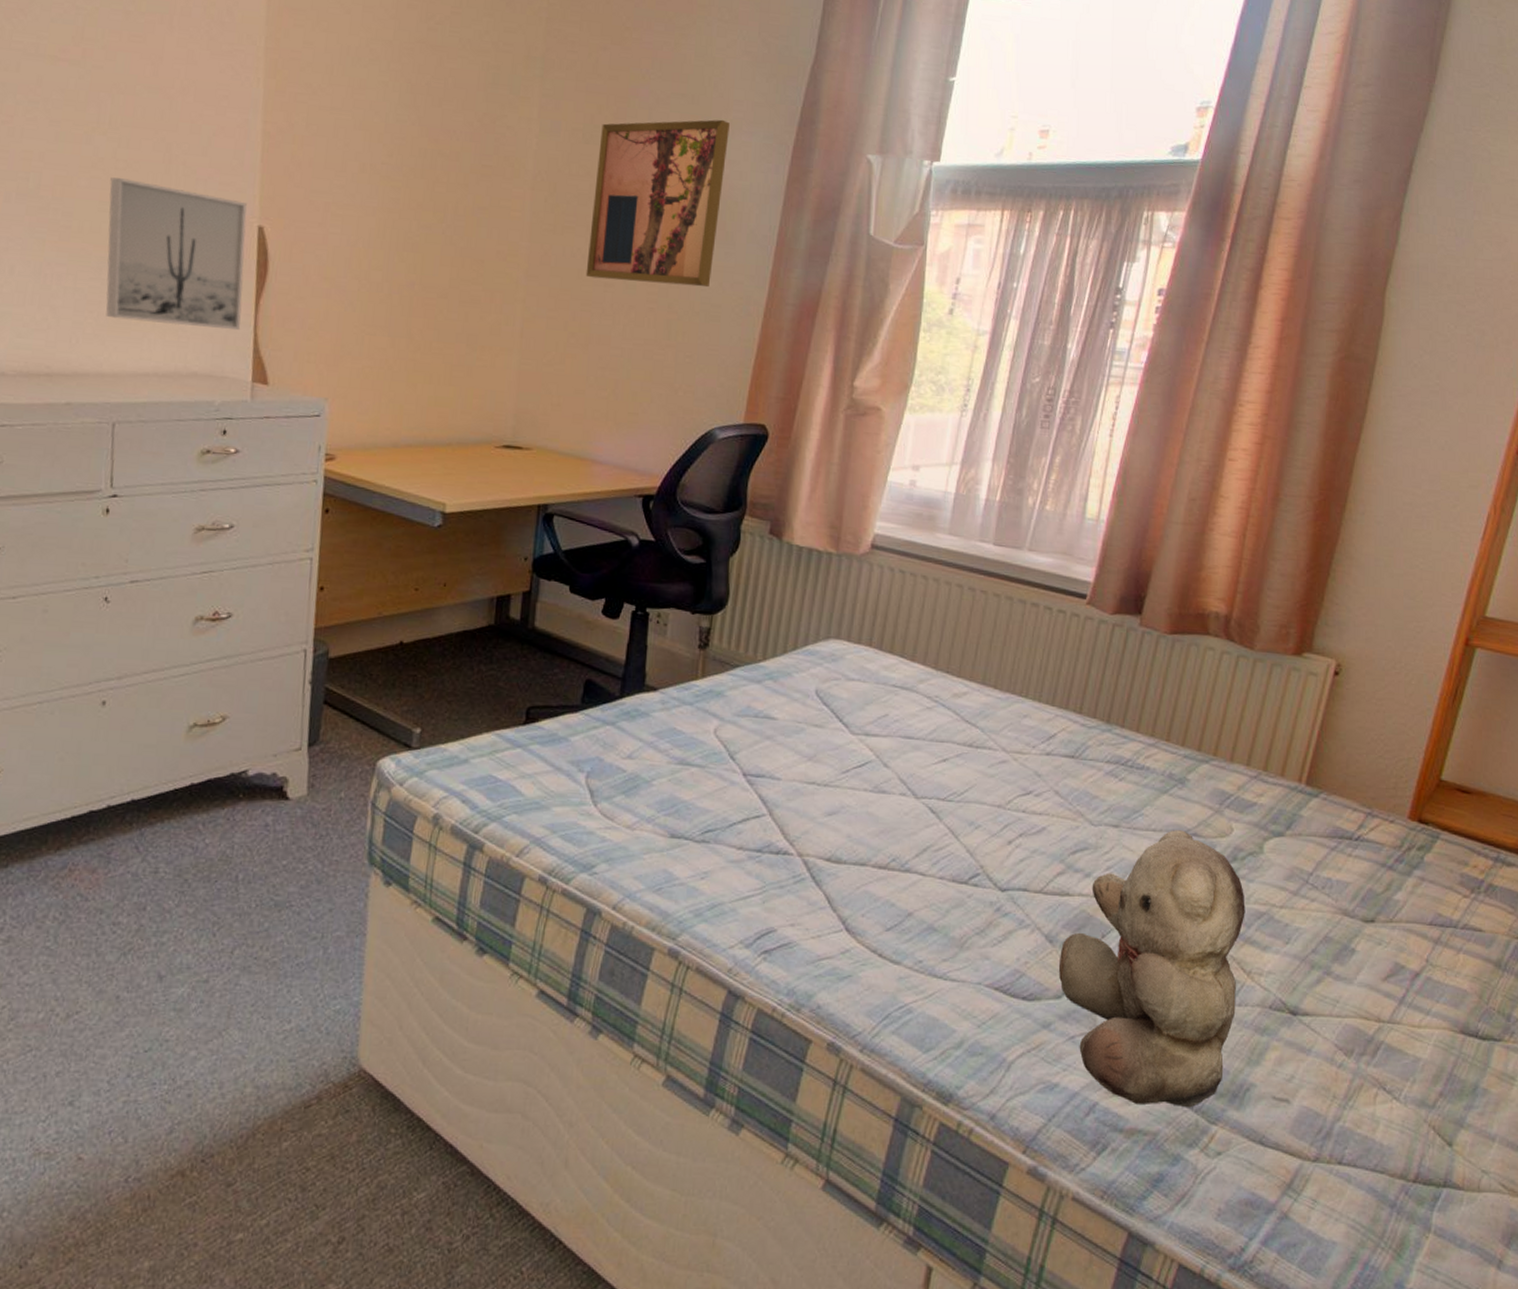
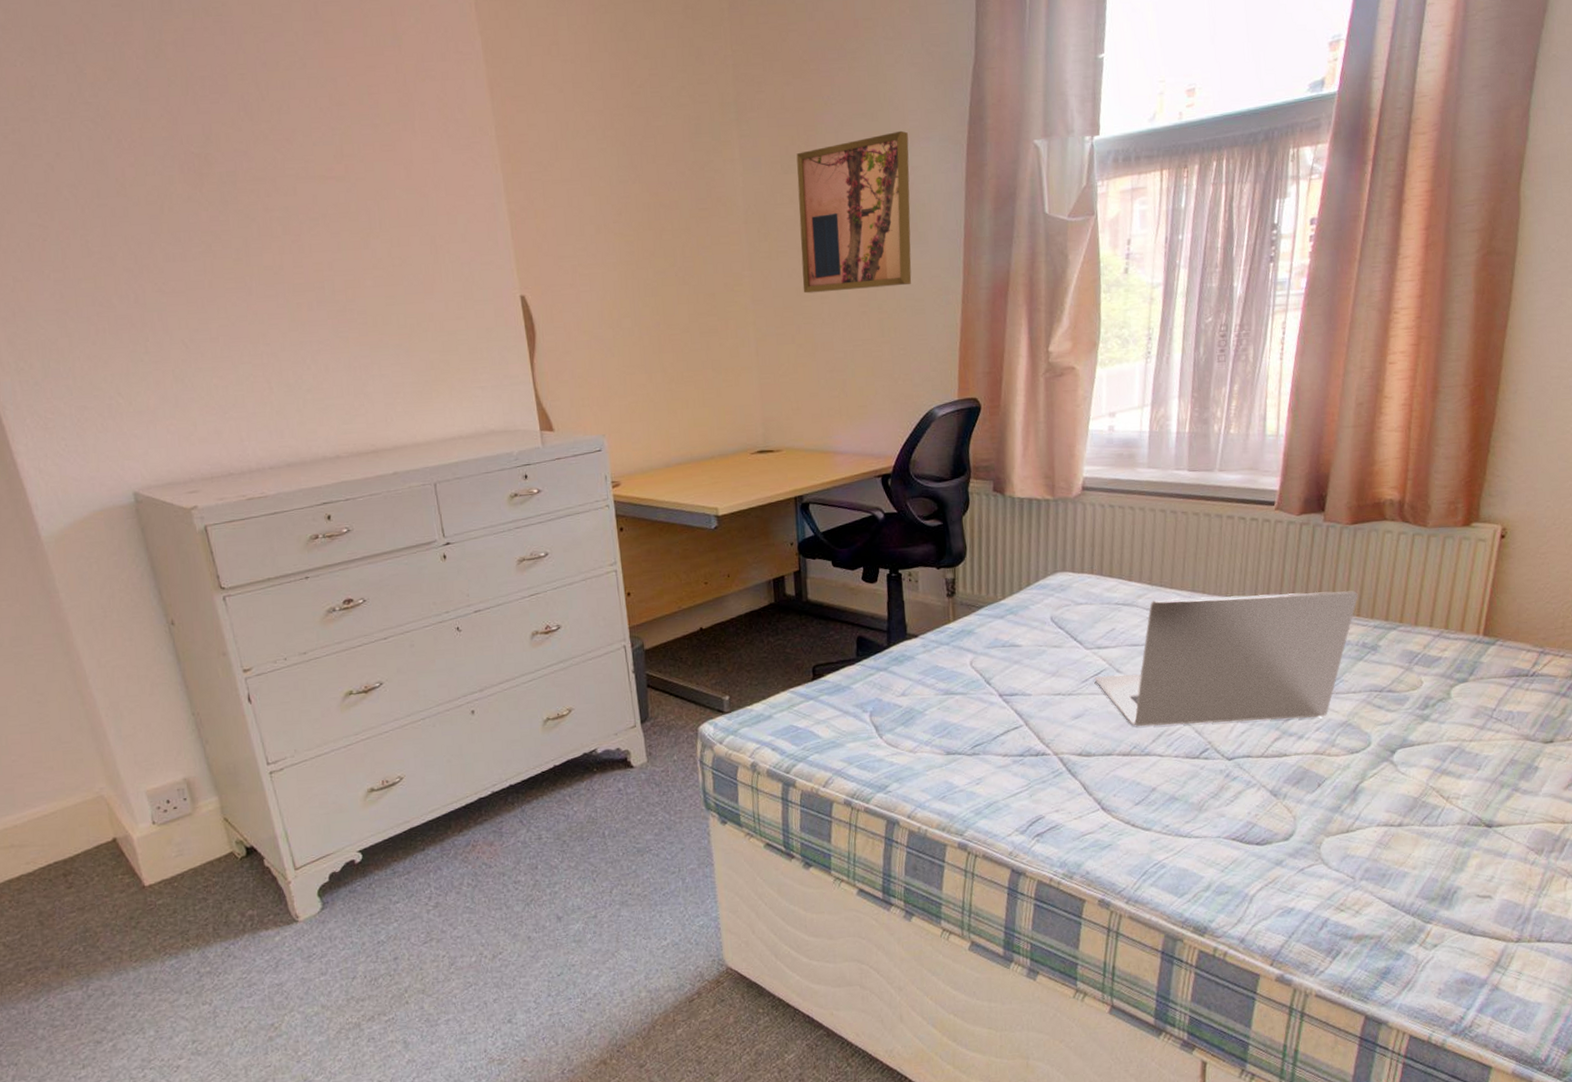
wall art: present [106,177,247,331] -> none [390,273,523,395]
laptop: none [856,687,1170,855] -> present [1094,590,1358,727]
teddy bear: present [1059,830,1245,1108] -> none [1284,689,1440,916]

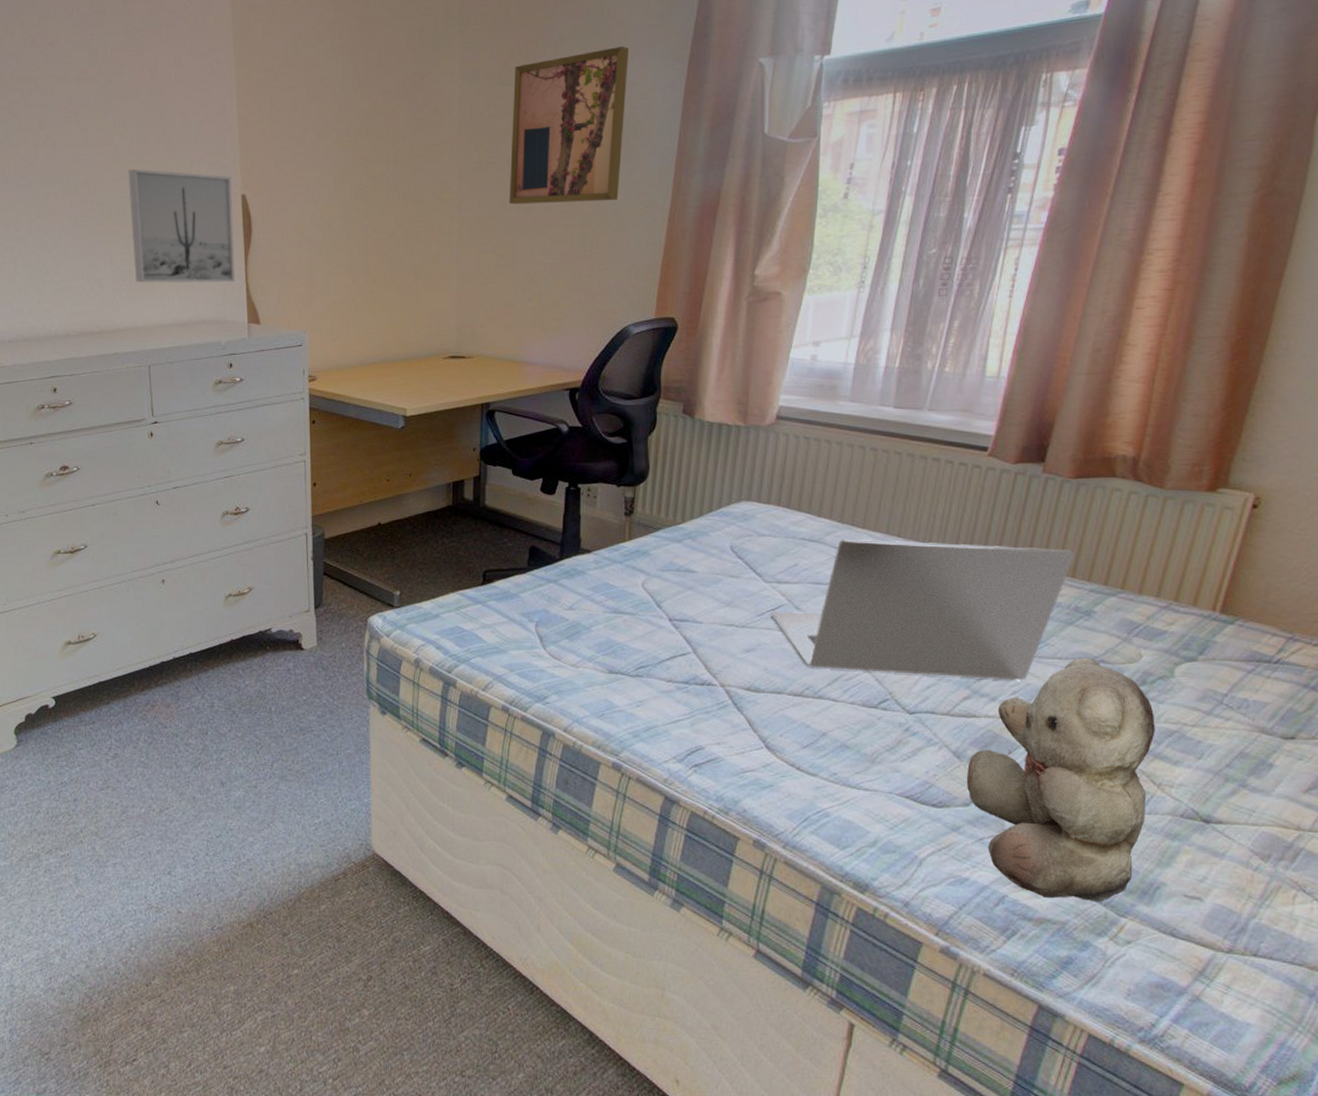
wall art: none [390,273,523,395] -> present [128,169,236,283]
teddy bear: none [1284,689,1440,916] -> present [967,657,1155,902]

